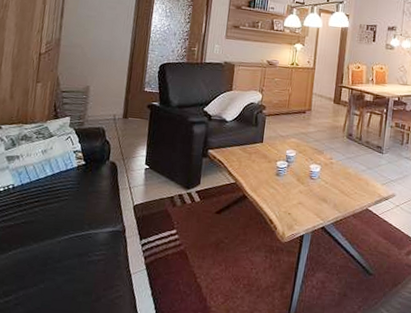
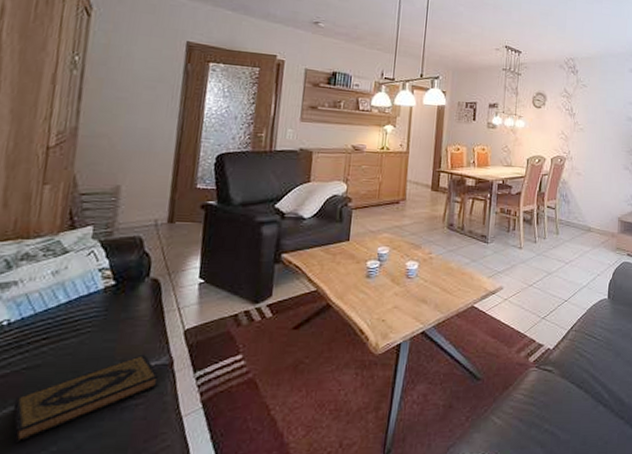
hardback book: none [15,221,115,279] -> present [12,354,158,444]

